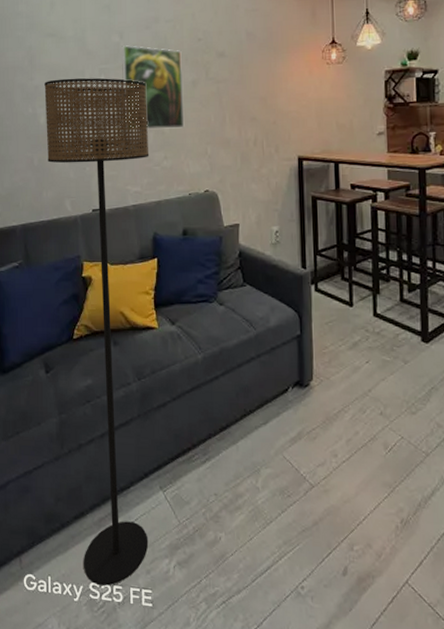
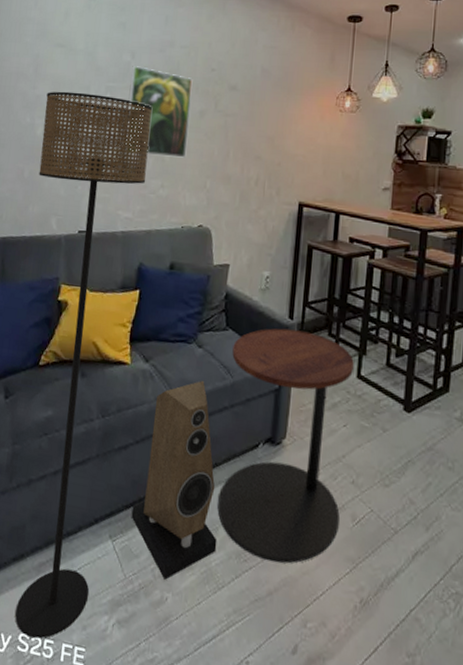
speaker: none [177,335,261,521] -> present [131,380,217,580]
side table: none [252,278,373,495] -> present [217,328,354,564]

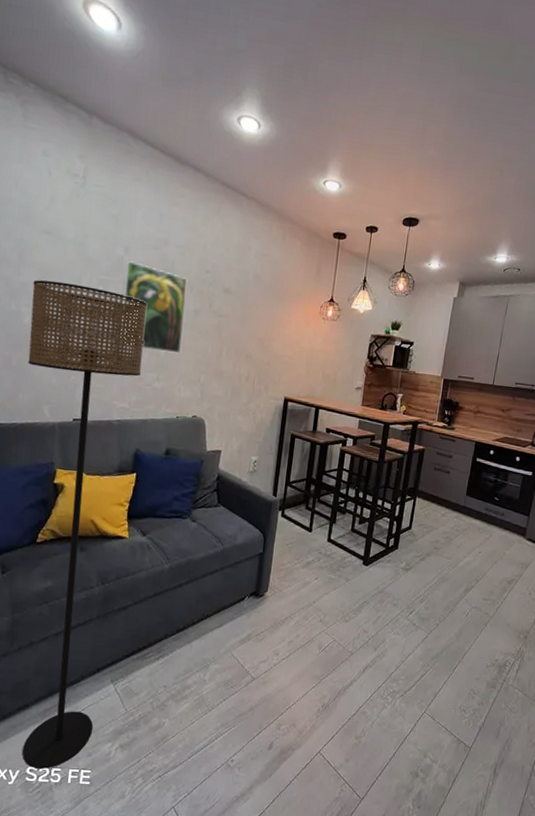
speaker: present [131,380,217,580] -> none [131,549,208,709]
side table: present [217,328,354,564] -> none [208,504,326,686]

